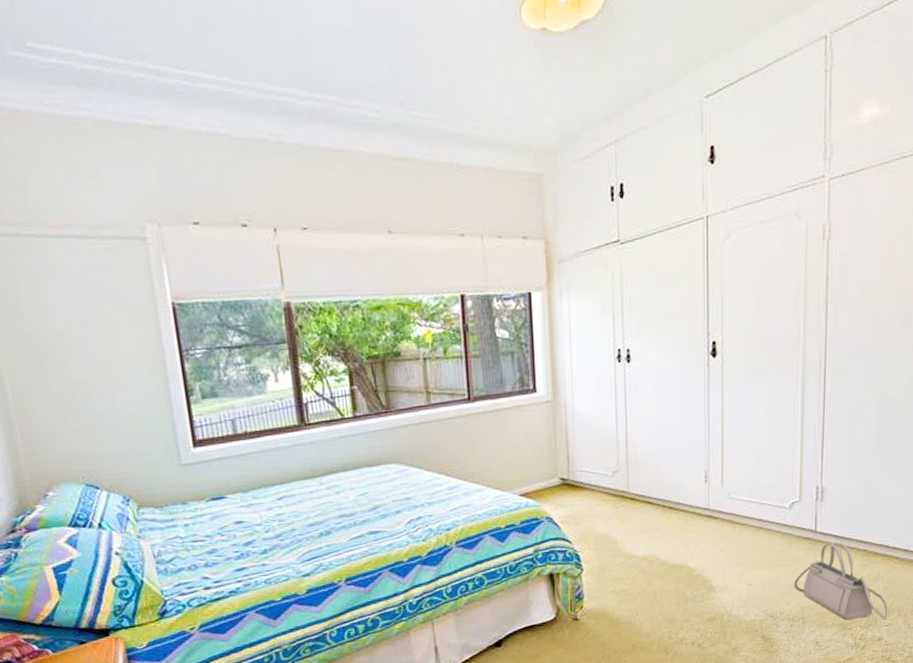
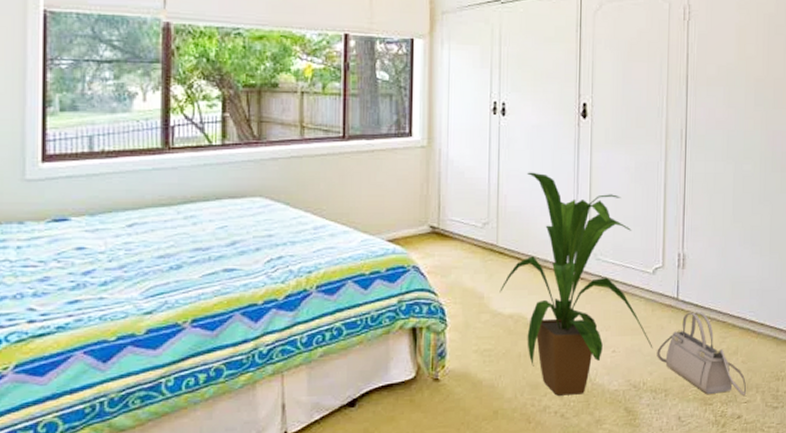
house plant: none [632,417,790,628] -> present [499,172,653,396]

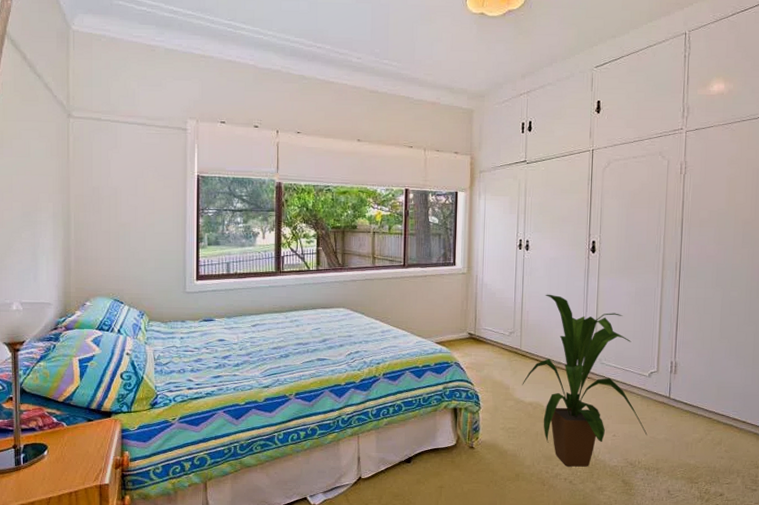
handbag: present [657,312,747,397] -> none [650,409,729,479]

